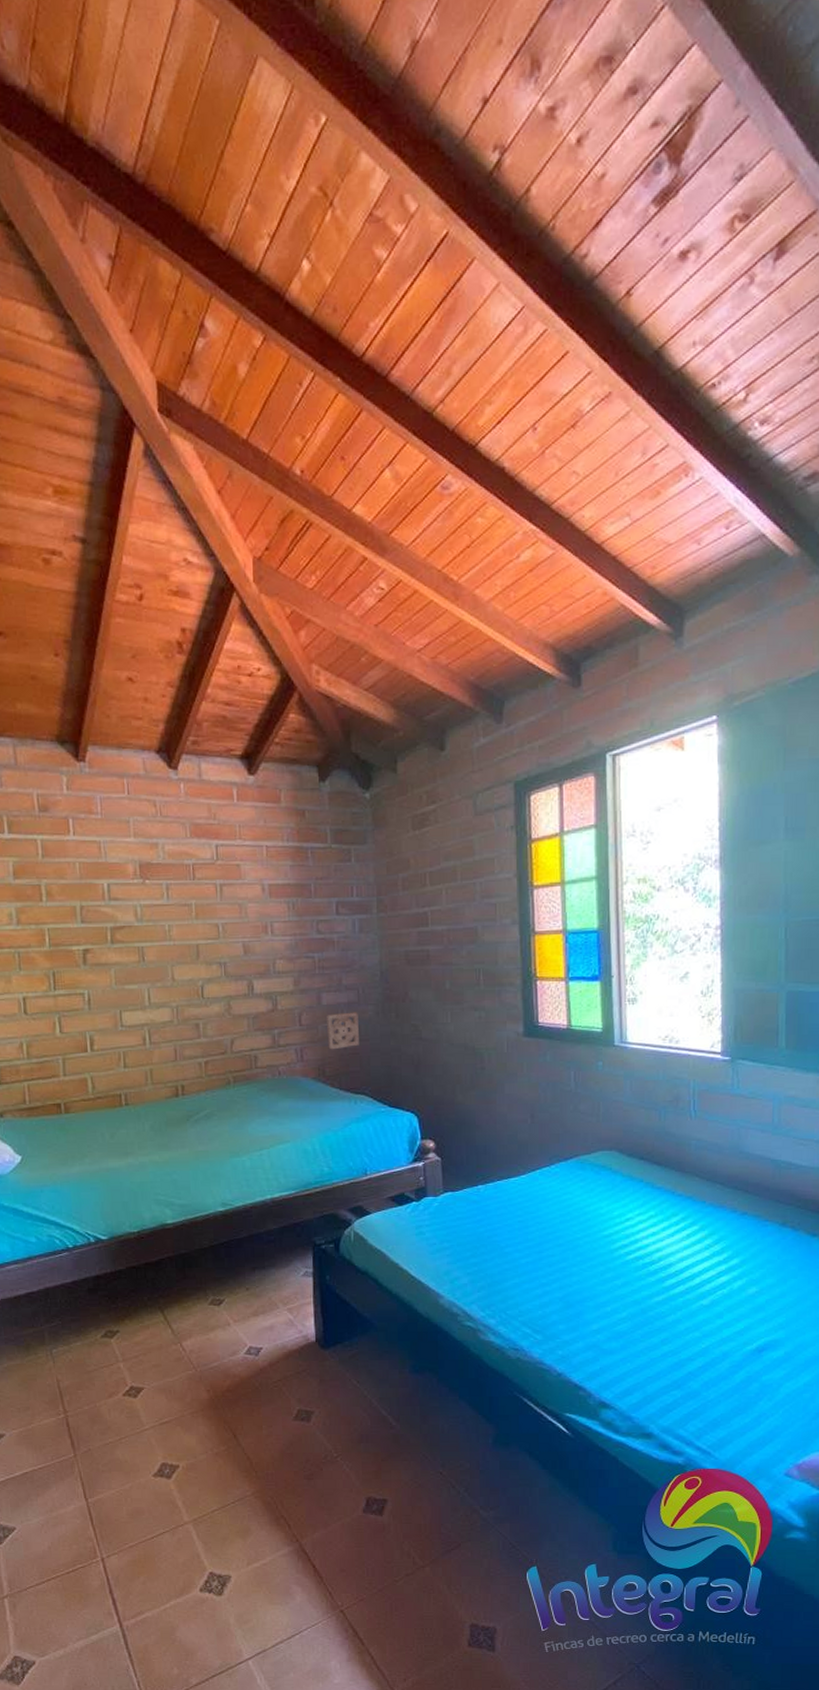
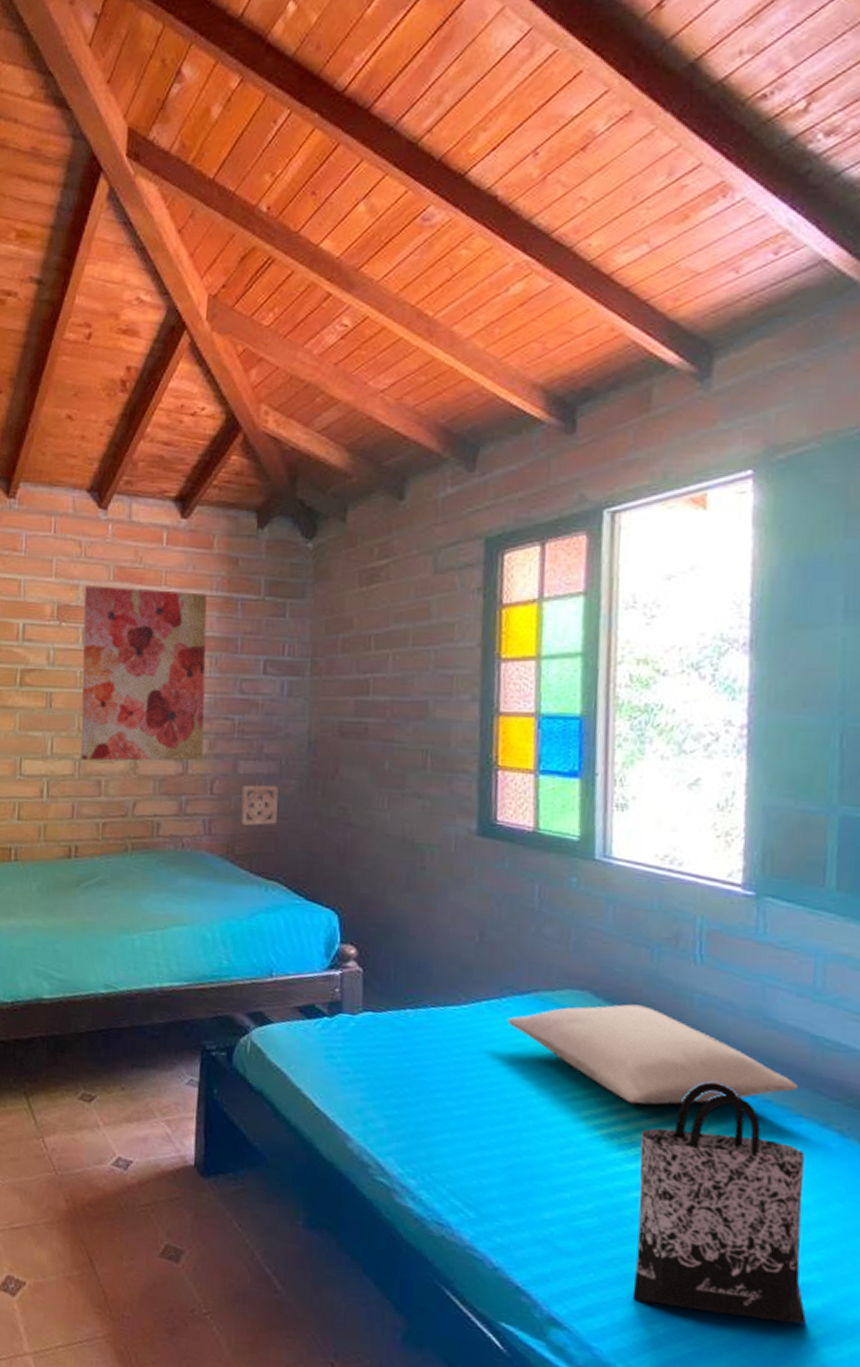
wall art: none [163,843,289,1007] -> present [80,585,207,761]
pillow: none [557,1155,765,1232] -> present [508,1004,799,1105]
tote bag: none [658,1206,776,1376] -> present [632,1082,807,1325]

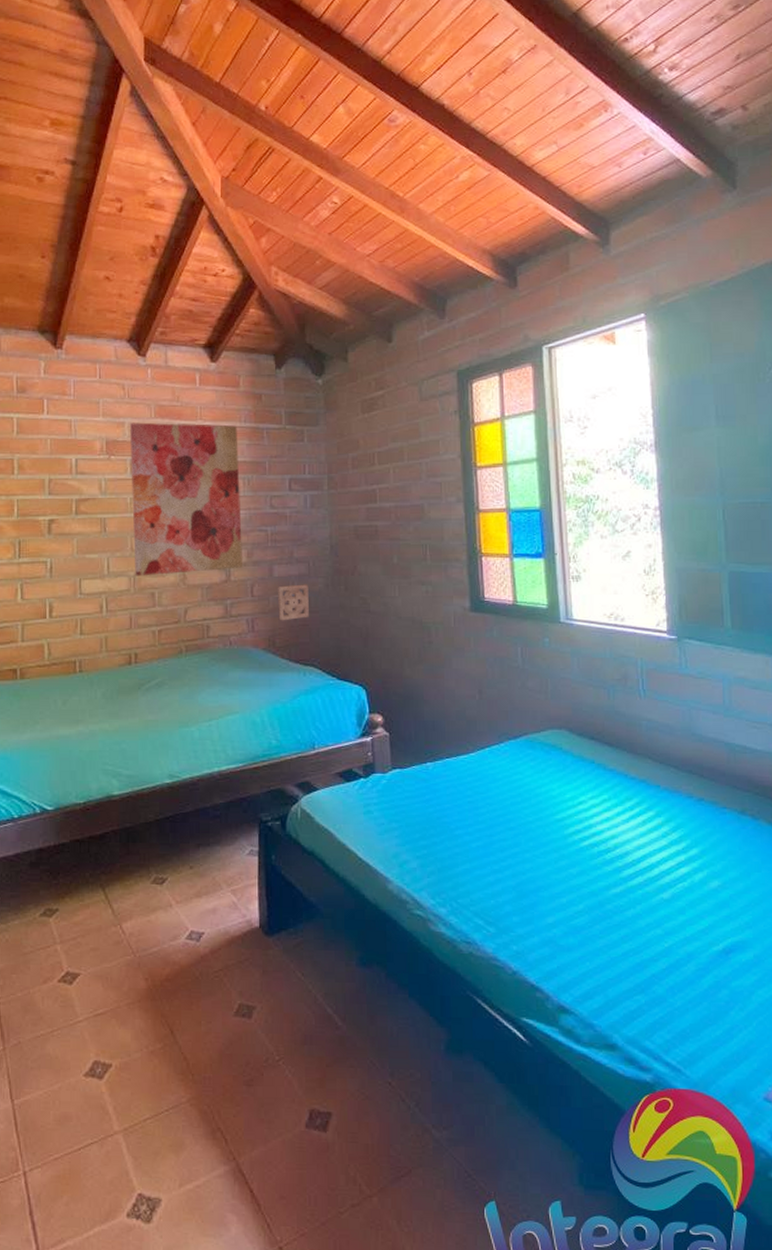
pillow: present [508,1004,799,1105] -> none [507,736,722,817]
tote bag: present [632,1082,807,1325] -> none [614,791,745,979]

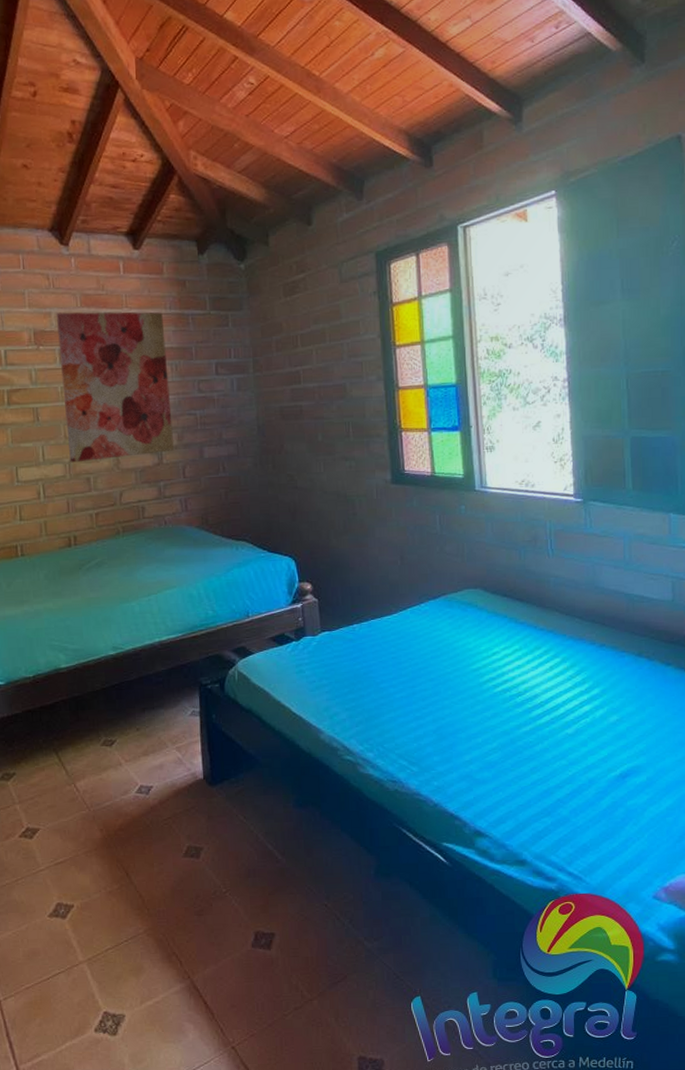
wall ornament: present [278,584,309,621] -> none [209,464,239,500]

